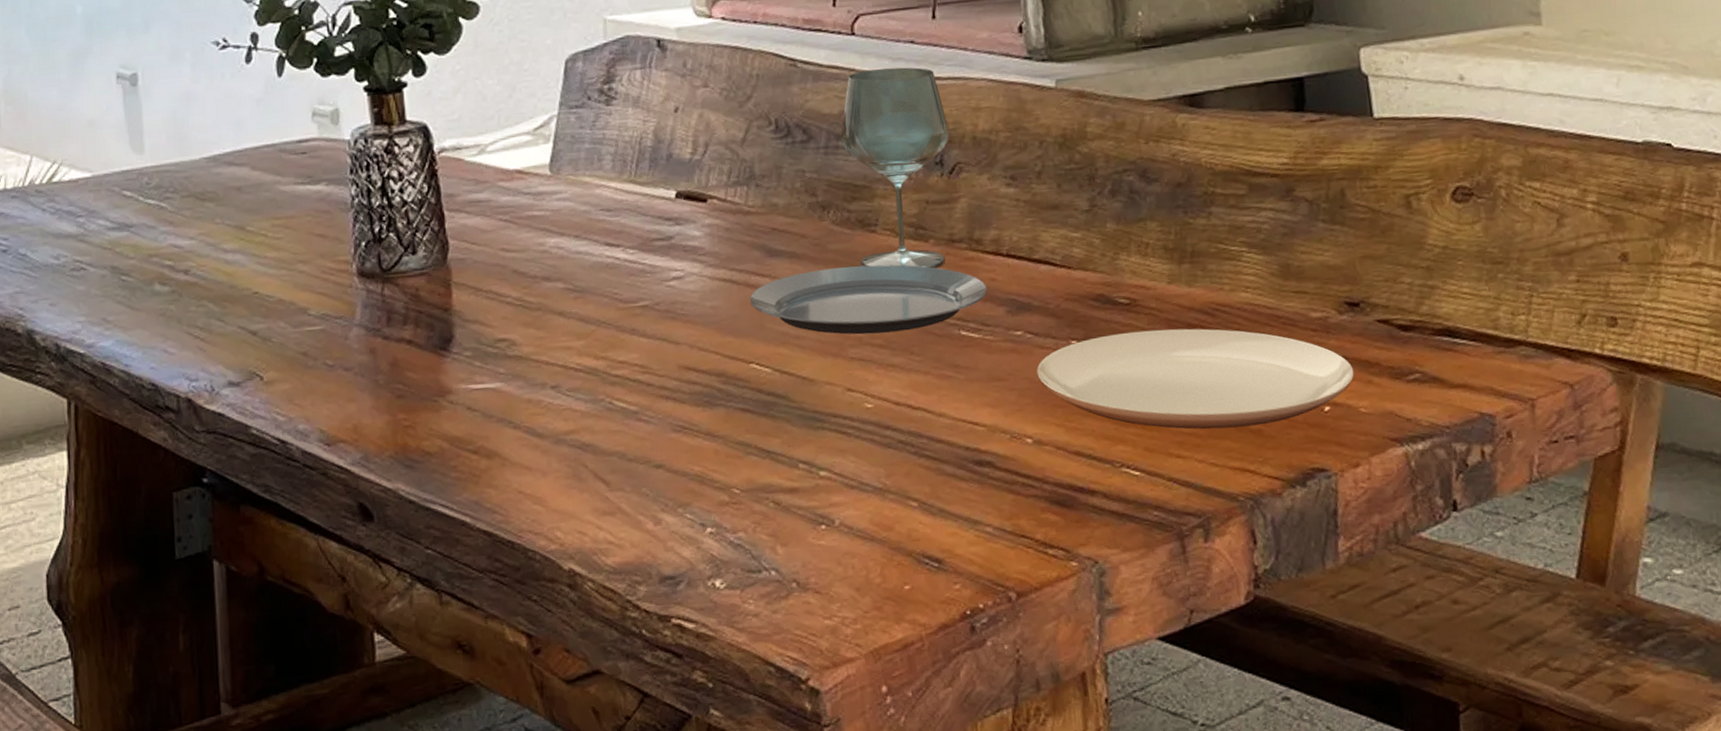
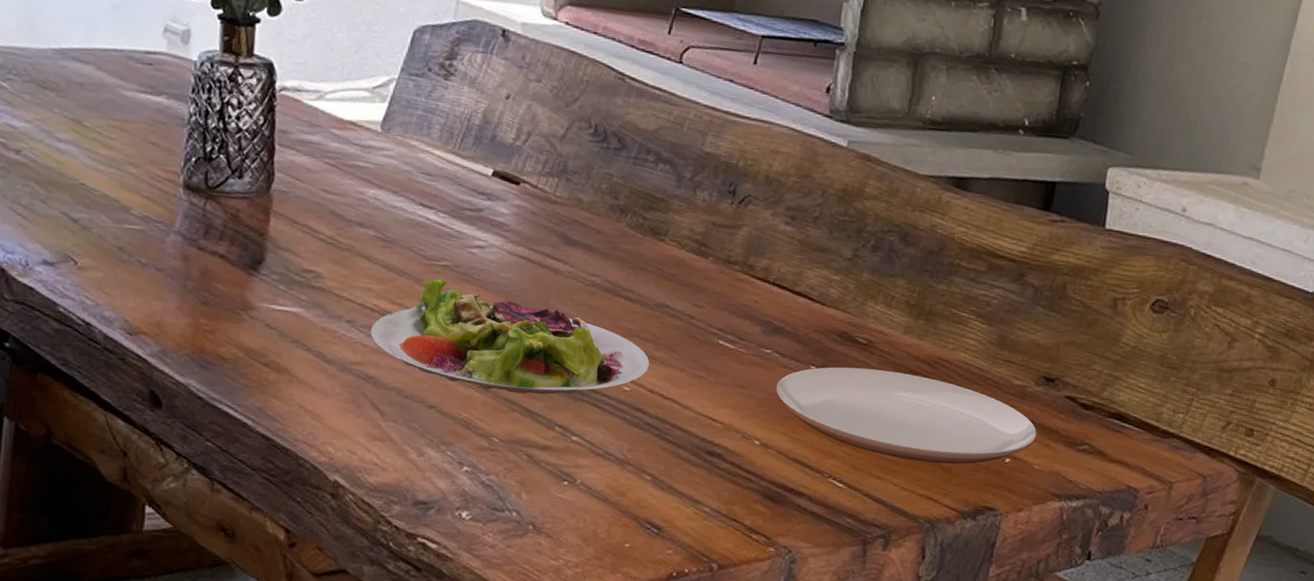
salad plate: none [578,322,889,435] -> present [371,279,650,395]
plate: present [749,264,988,335] -> none [540,263,750,331]
wine glass: present [840,67,950,269] -> none [645,97,748,283]

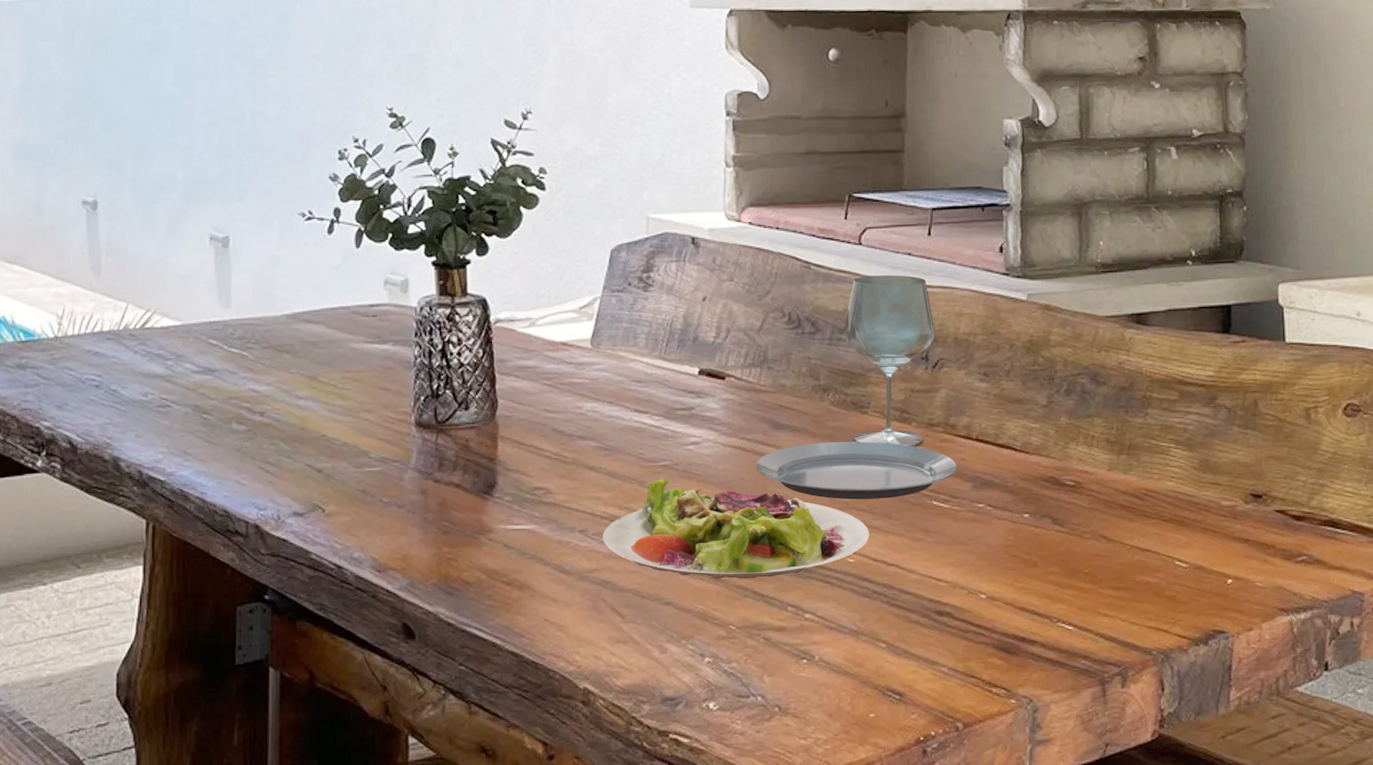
plate: none [540,263,750,331] -> present [756,441,958,500]
wine glass: none [645,97,748,283] -> present [843,275,936,447]
plate: present [776,367,1037,464] -> none [994,508,1254,594]

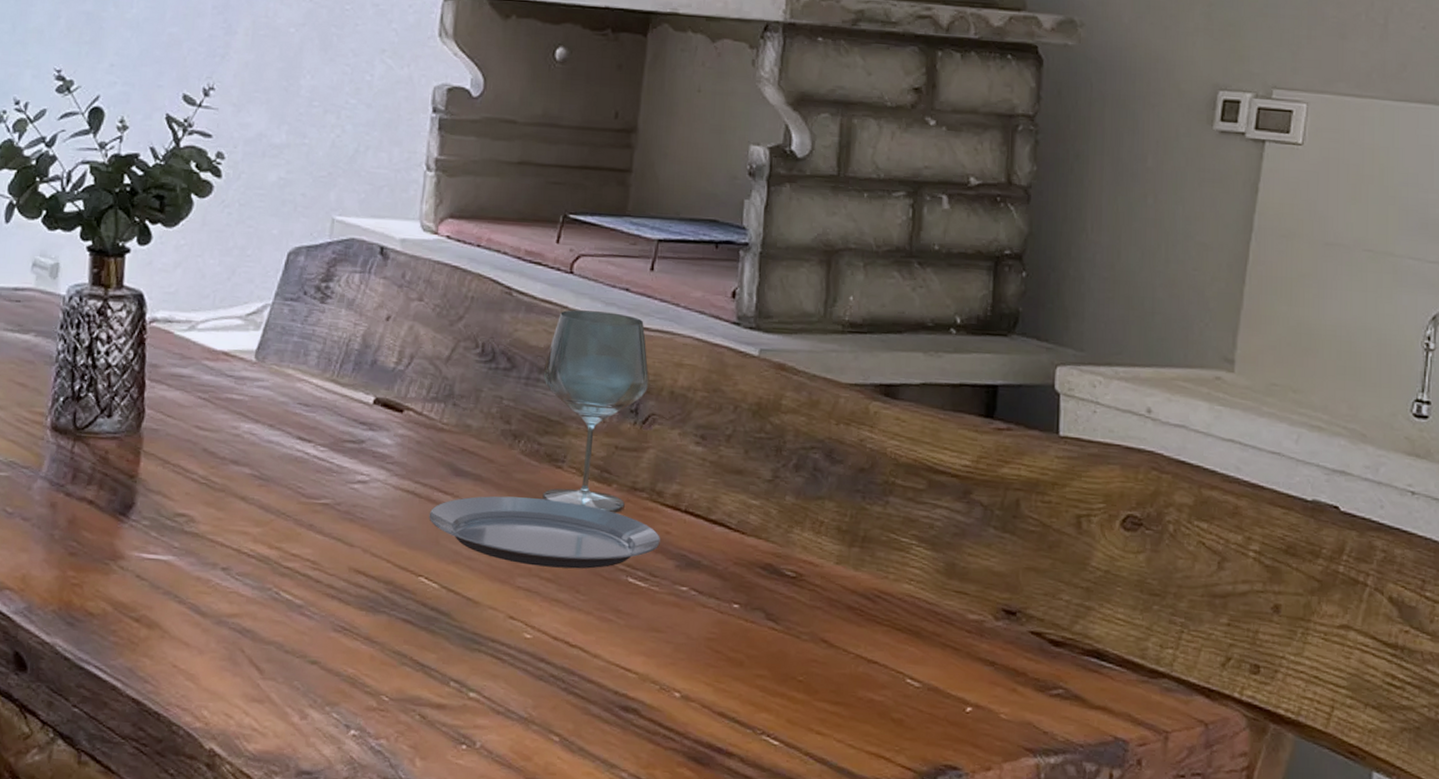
salad plate: present [603,479,869,579] -> none [247,519,552,646]

